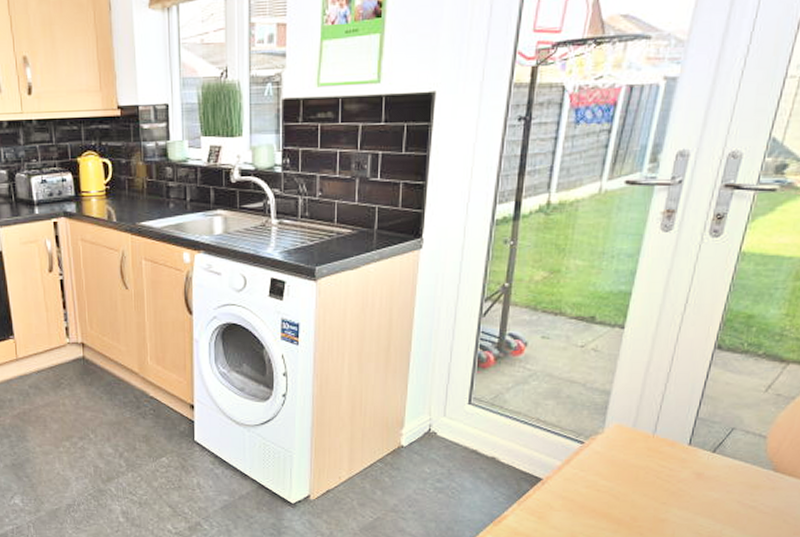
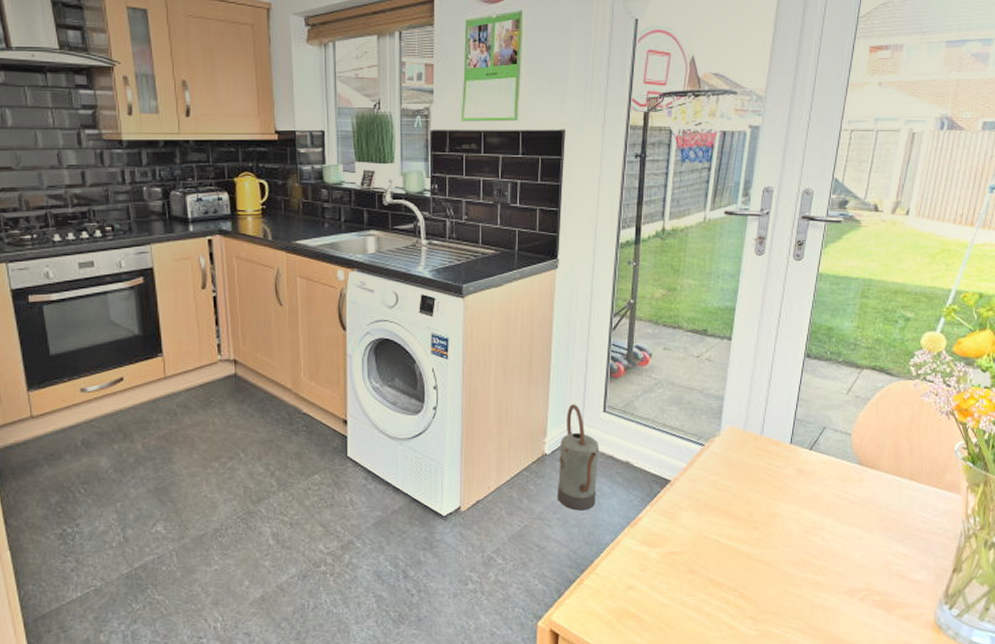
watering can: none [413,395,463,505] -> present [557,404,600,511]

